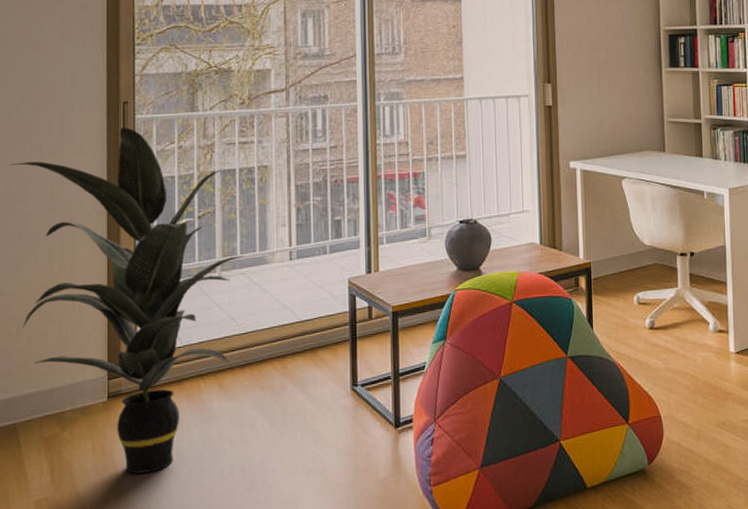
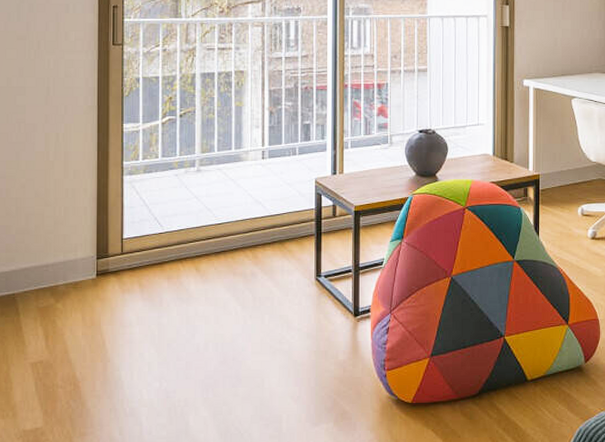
indoor plant: present [10,126,244,474] -> none [10,29,221,344]

